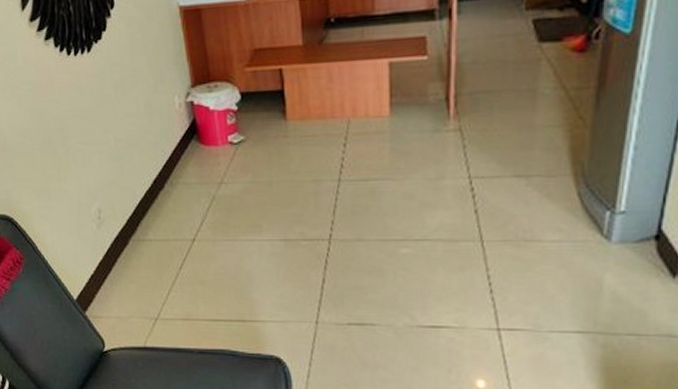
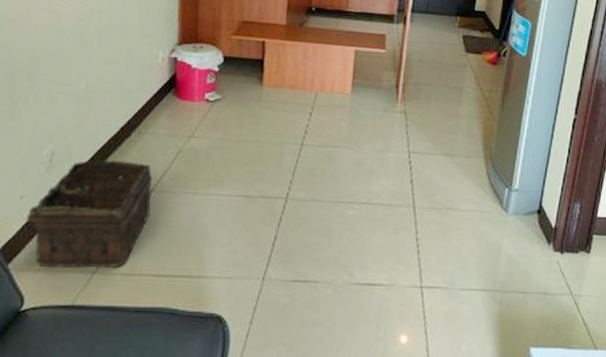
basket: none [82,213,196,315] -> present [20,159,153,269]

